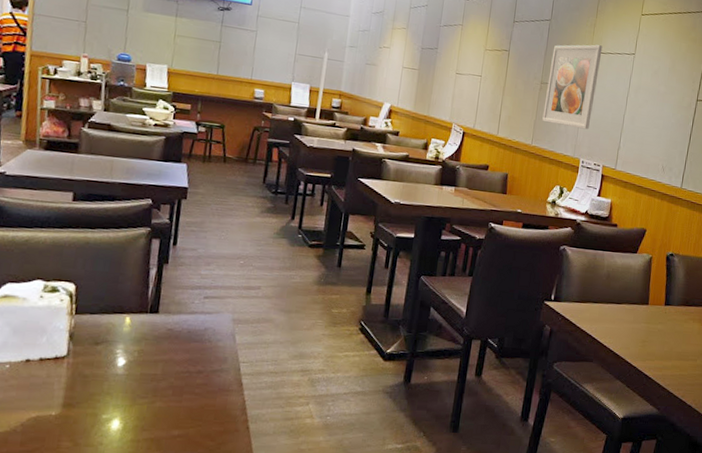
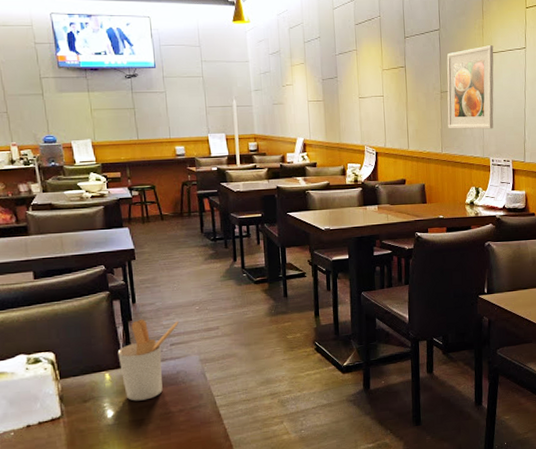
utensil holder: none [143,263,218,354] -> present [117,319,178,401]

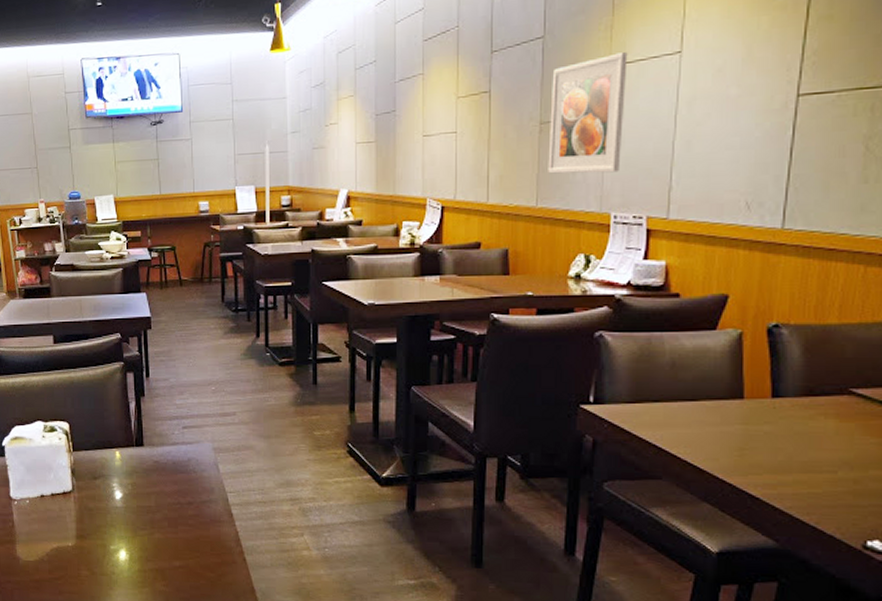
utensil holder: present [117,319,178,401] -> none [129,395,192,486]

